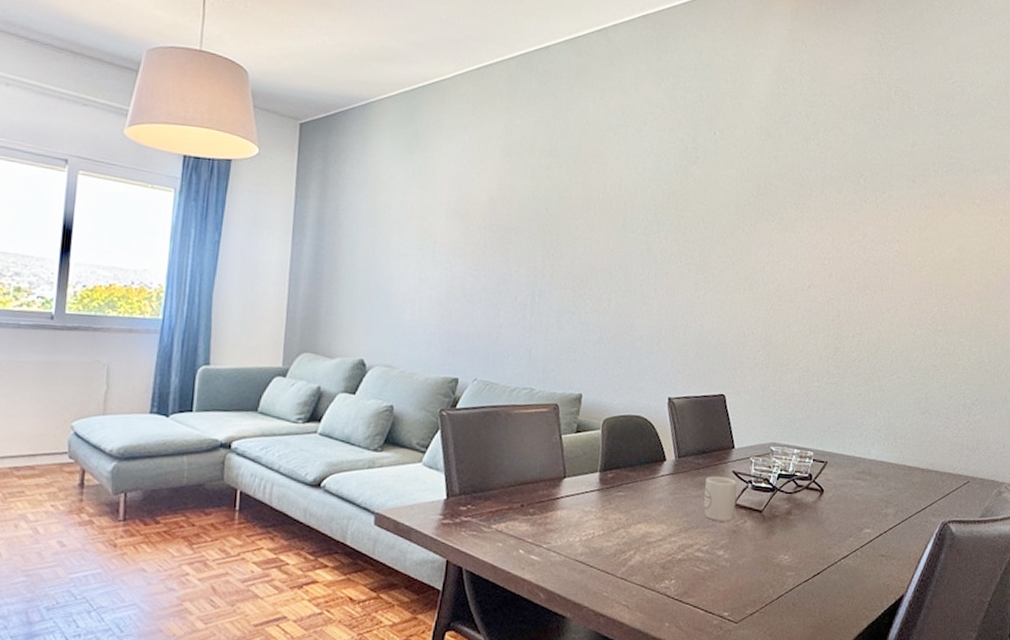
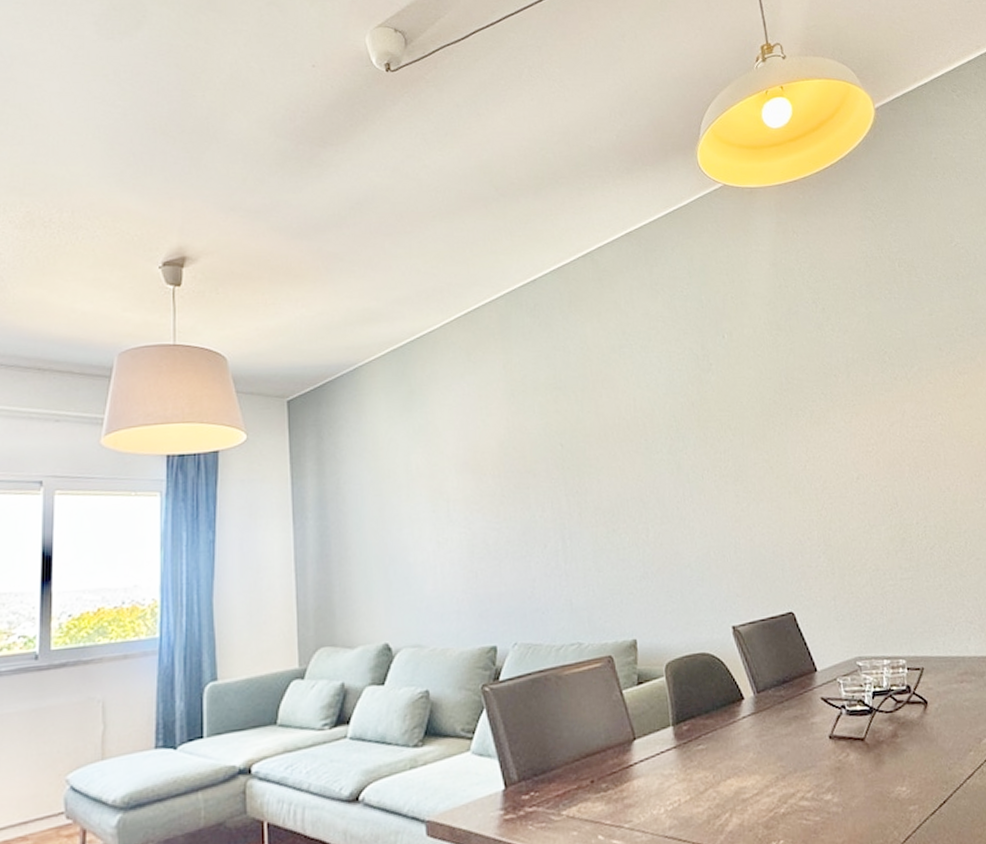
mug: present [703,476,737,522] -> none [792,706,834,761]

